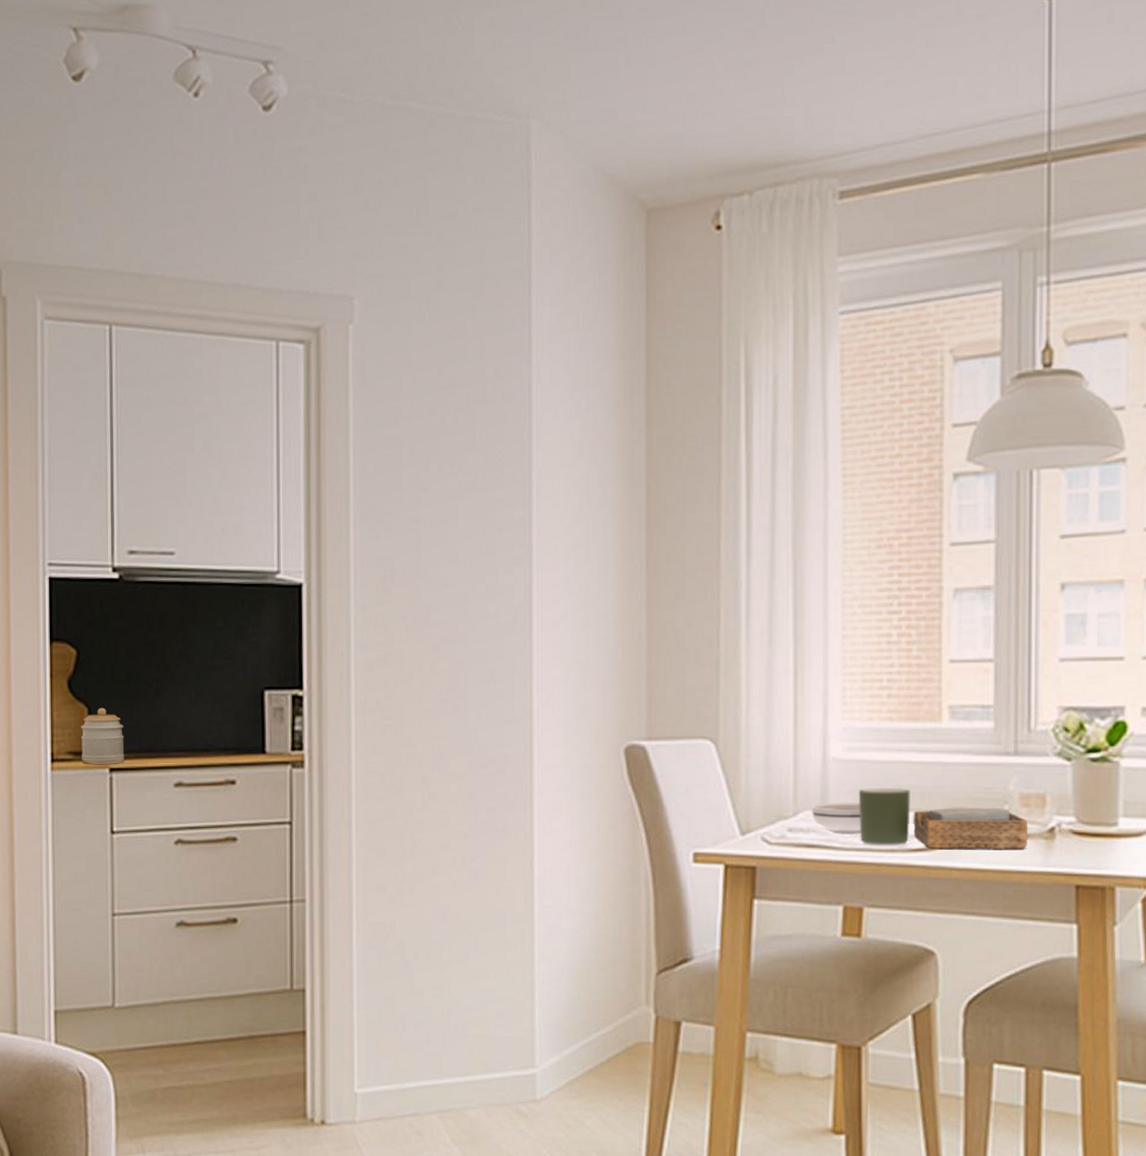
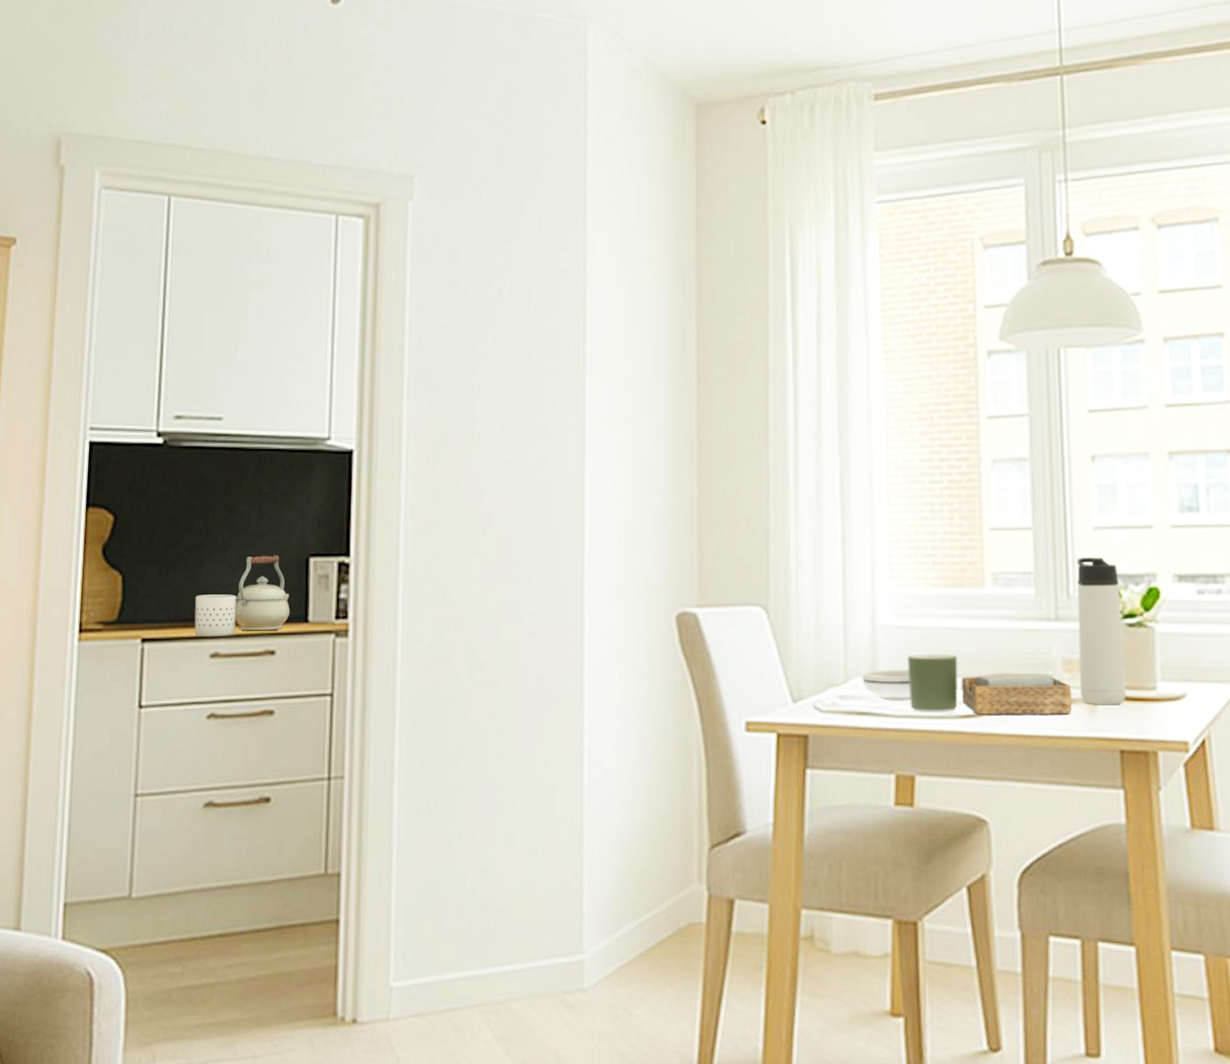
jar: present [80,707,125,765] -> none [112,575,160,635]
mug: none [158,726,197,767] -> present [194,594,236,637]
kettle: none [195,688,248,762] -> present [234,555,290,631]
thermos bottle: none [1037,691,1086,840] -> present [1077,558,1126,704]

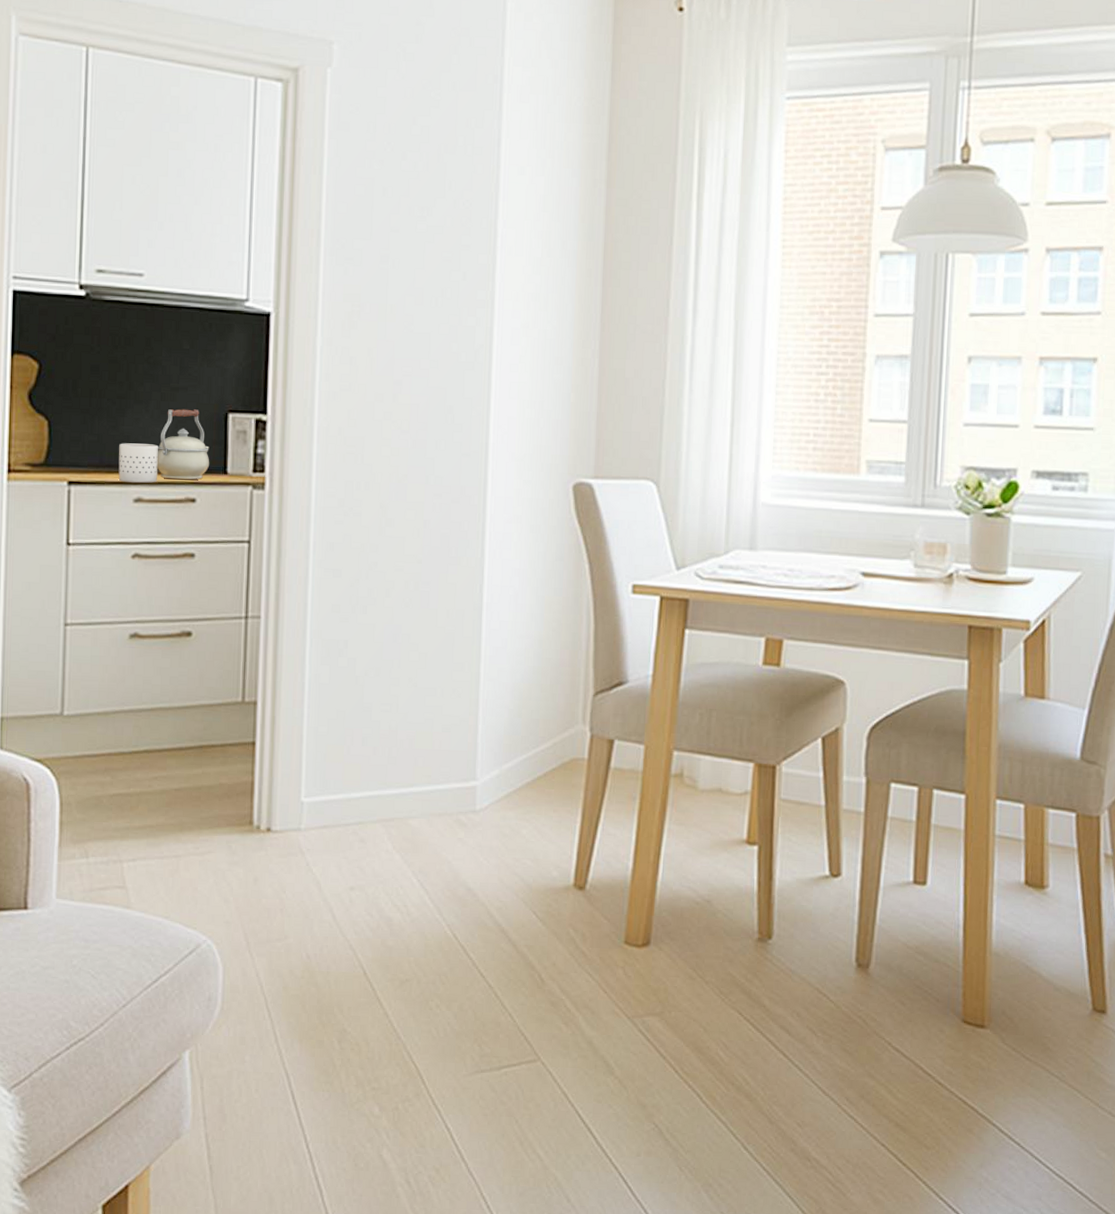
bowl: present [861,669,911,702] -> none [741,543,785,574]
mug: present [907,654,959,714] -> none [783,531,830,586]
napkin holder: present [961,672,1073,716] -> none [830,552,931,592]
thermos bottle: present [1077,558,1126,704] -> none [938,451,982,585]

